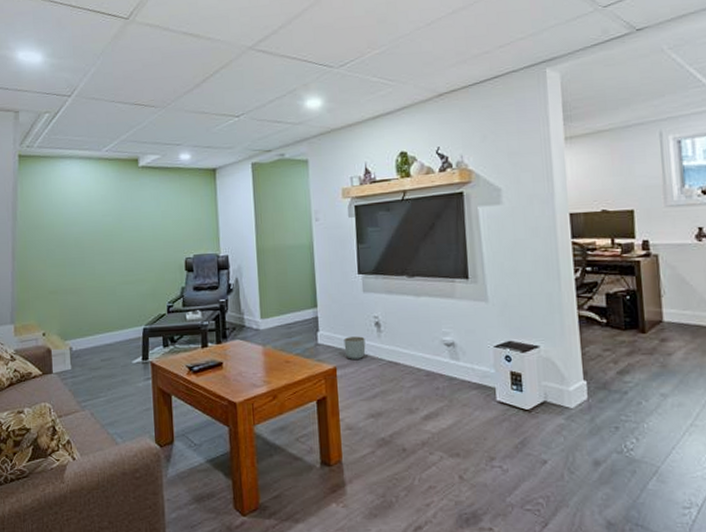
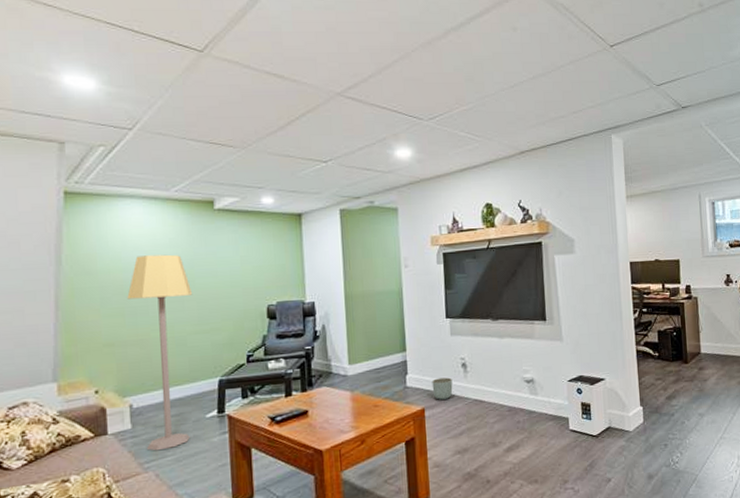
lamp: none [67,210,121,392] -> present [127,254,193,451]

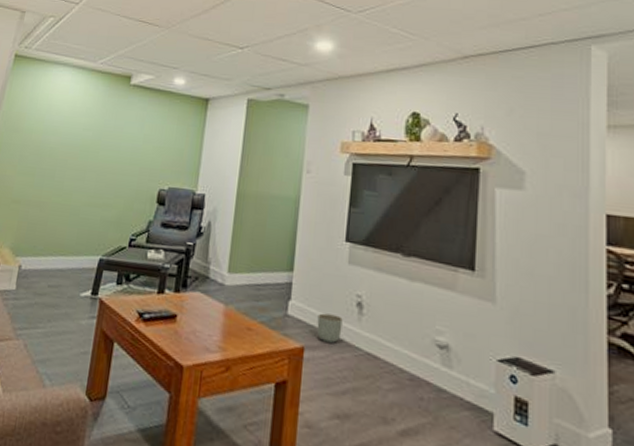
lamp: present [127,254,193,451] -> none [22,120,95,320]

